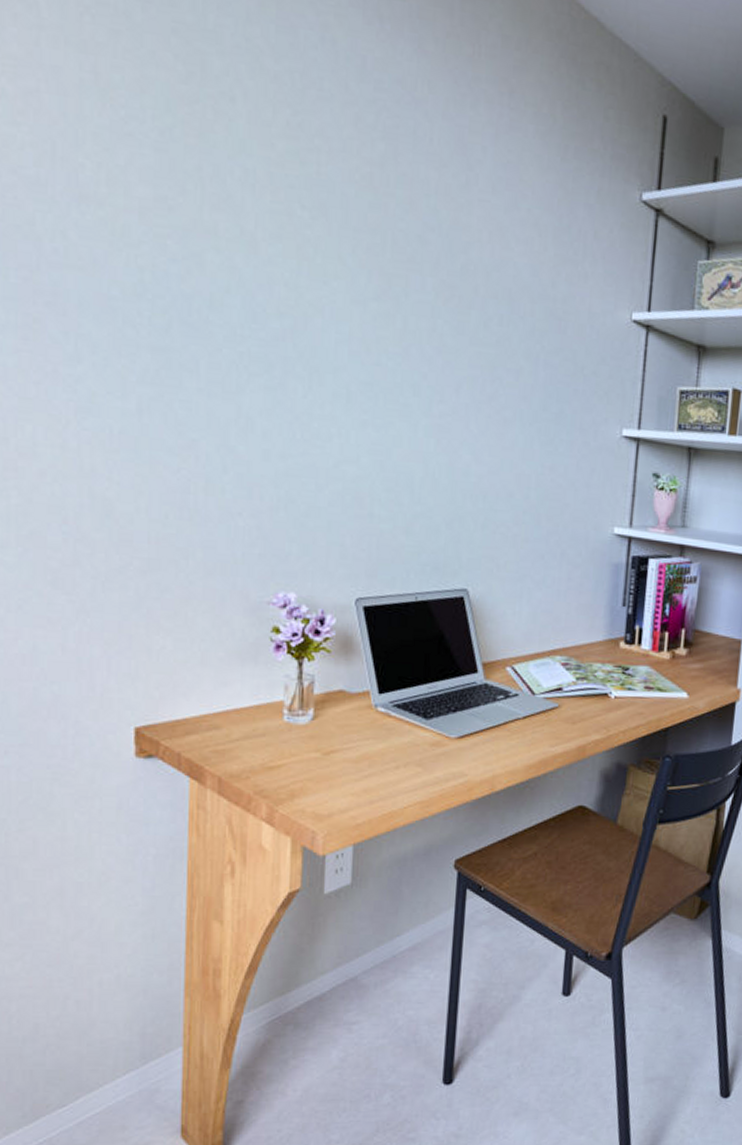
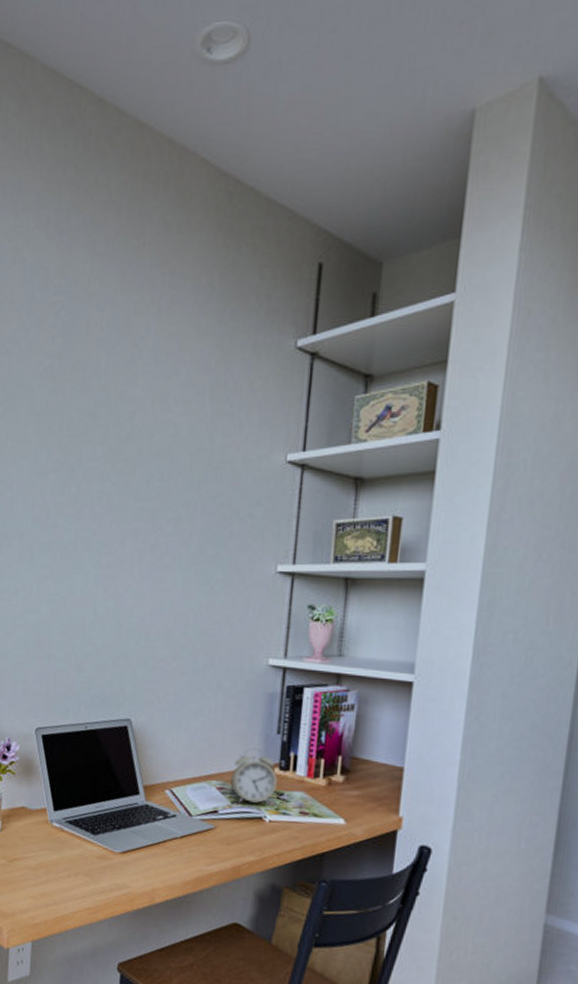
alarm clock: none [575,621,623,679] -> present [230,748,277,804]

